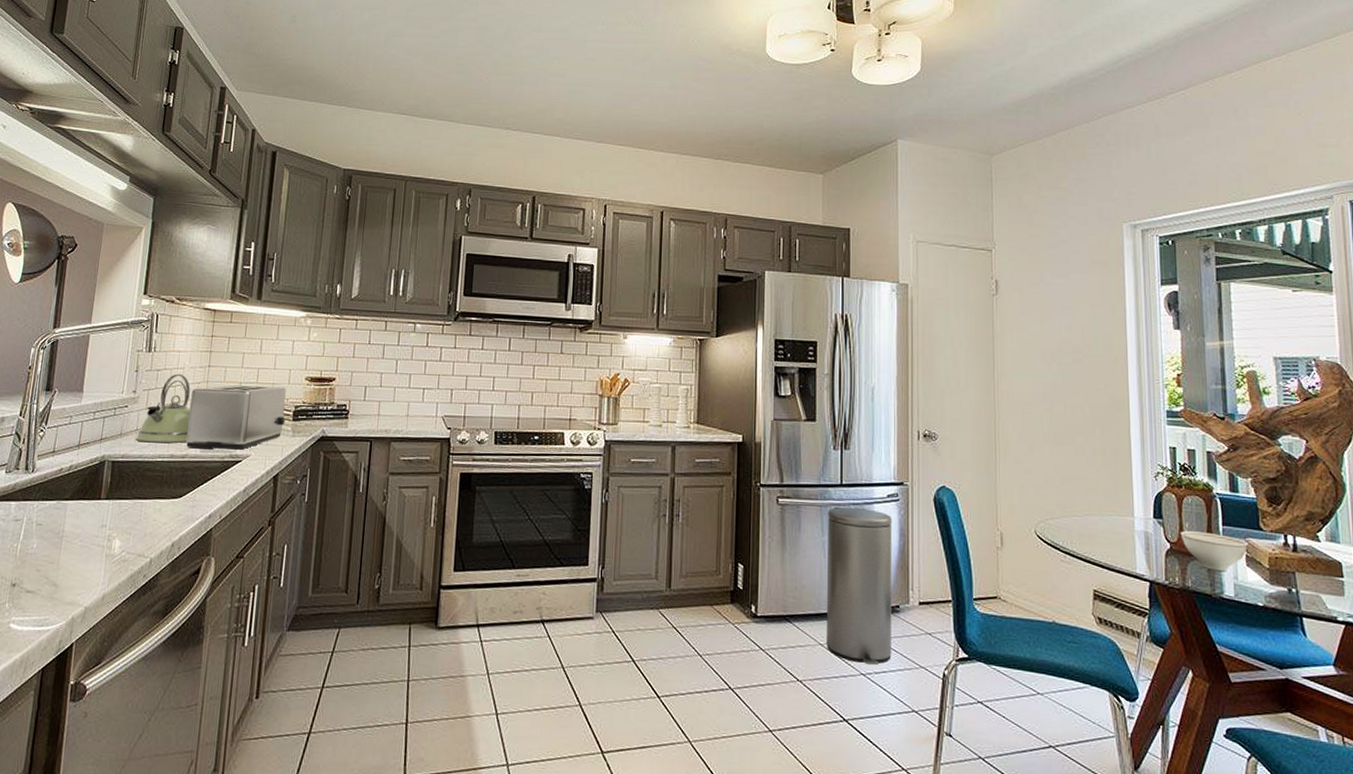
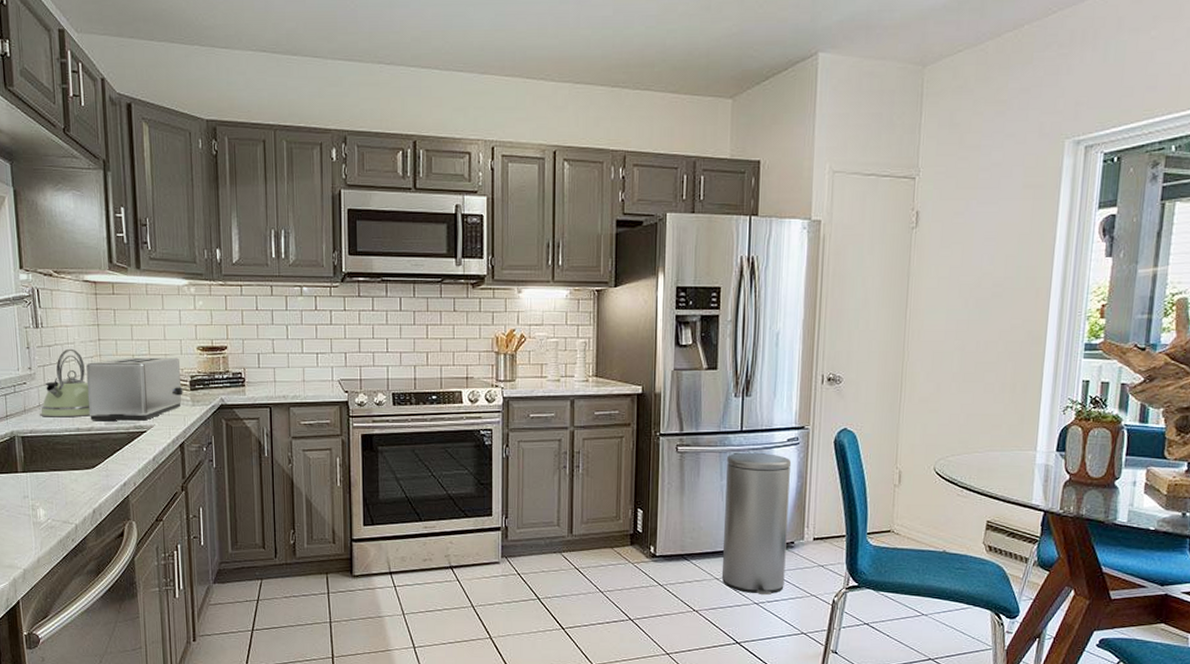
bowl: present [1180,531,1249,571] -> none [1081,462,1150,499]

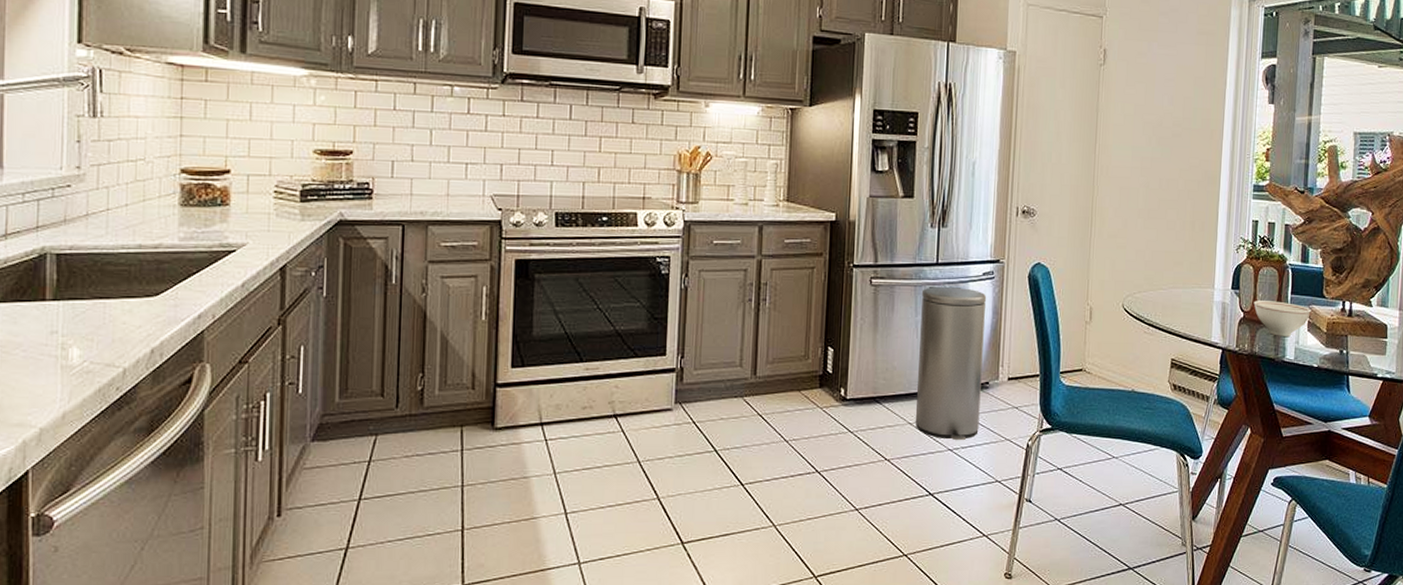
kettle: present [40,348,90,418] -> none [86,144,160,231]
toaster: present [86,357,183,421] -> none [157,159,290,237]
bowl: none [1081,462,1150,499] -> present [1253,300,1312,336]

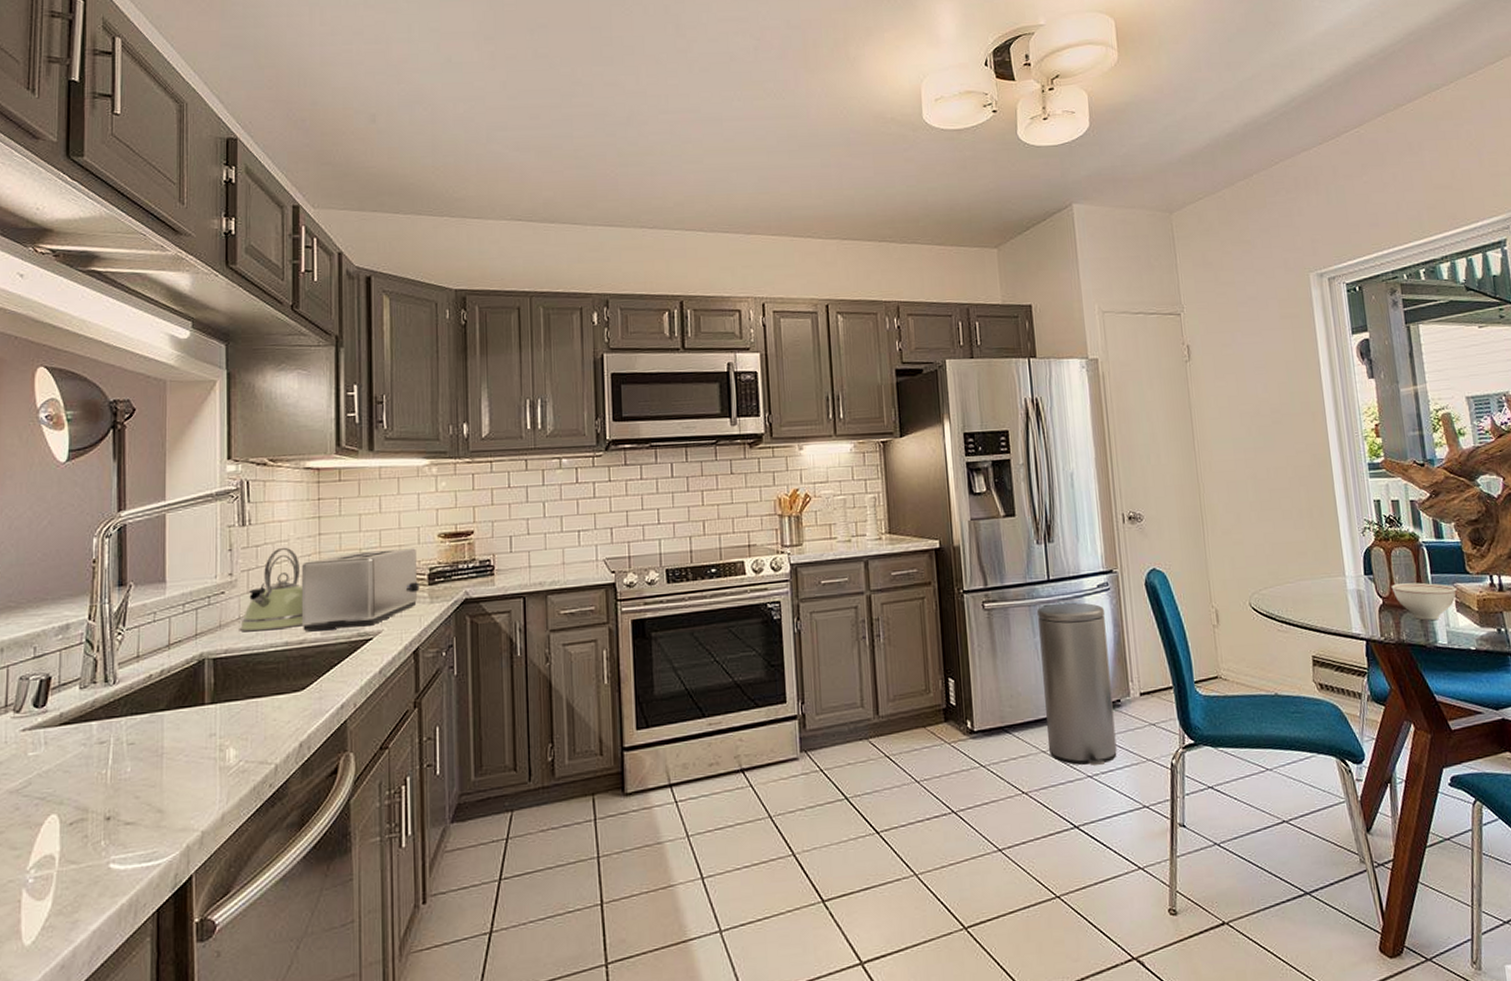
kettle: none [86,144,160,231] -> present [239,547,303,632]
toaster: none [157,159,290,237] -> present [301,548,420,631]

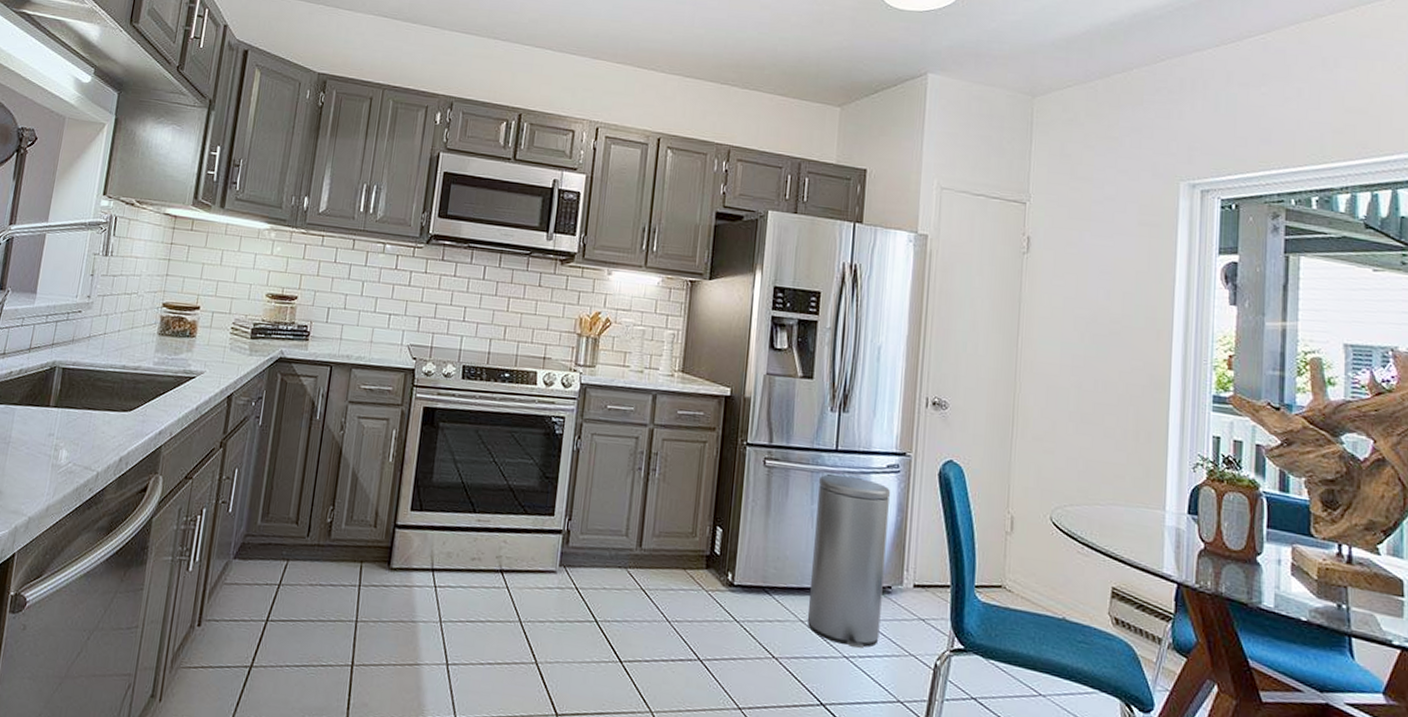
kettle: present [239,547,303,632] -> none [87,280,147,354]
toaster: present [301,548,420,631] -> none [139,296,245,366]
bowl: present [1391,582,1457,621] -> none [1217,530,1296,579]

